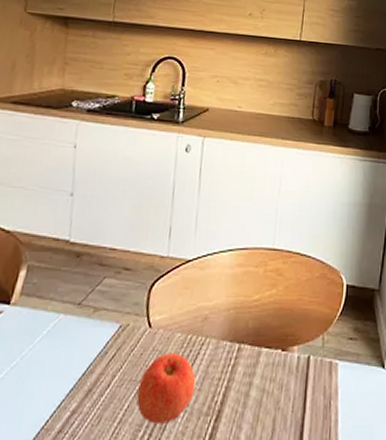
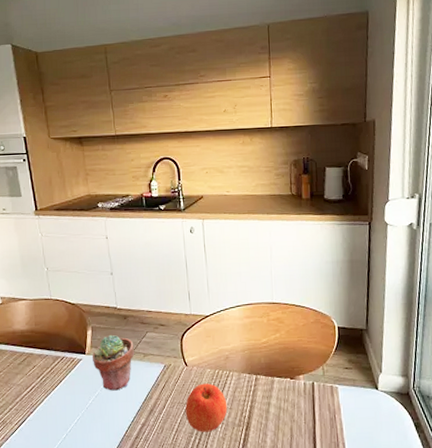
potted succulent: none [18,278,83,360] -> present [92,334,135,391]

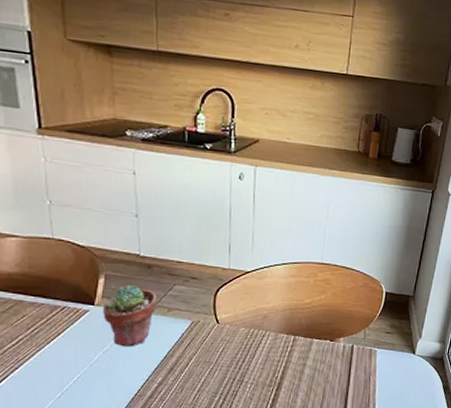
apple: present [185,383,228,432] -> none [211,342,260,392]

